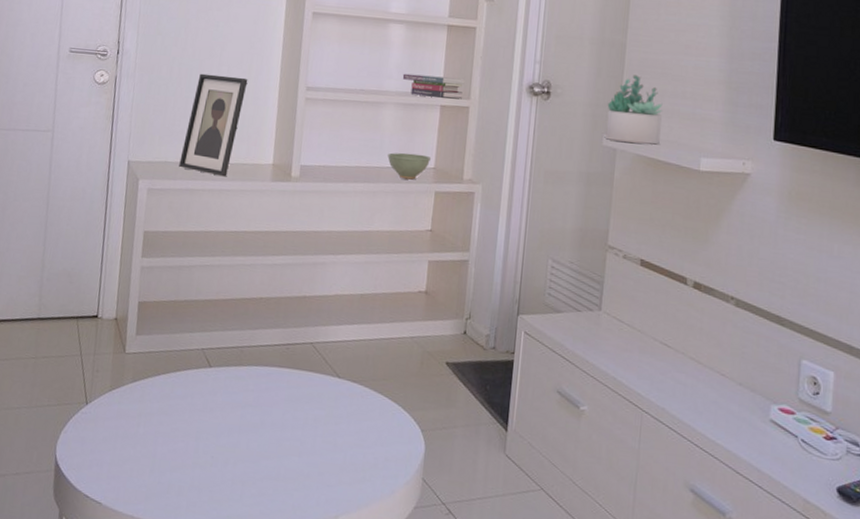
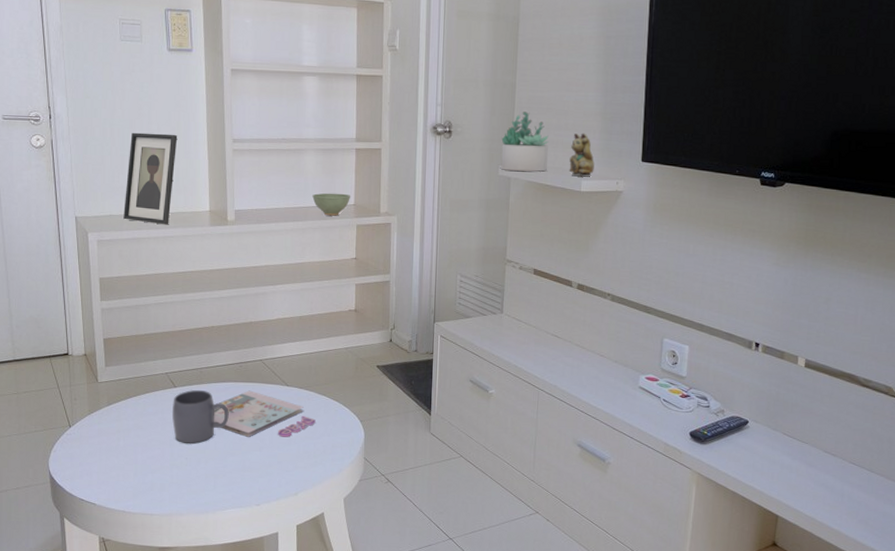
mug: none [202,372,269,439] -> present [171,389,229,444]
magazine: none [249,379,368,443] -> present [214,390,316,437]
books: present [402,73,465,99] -> none [319,121,376,142]
decorative figurine: none [685,103,717,155] -> present [569,133,595,177]

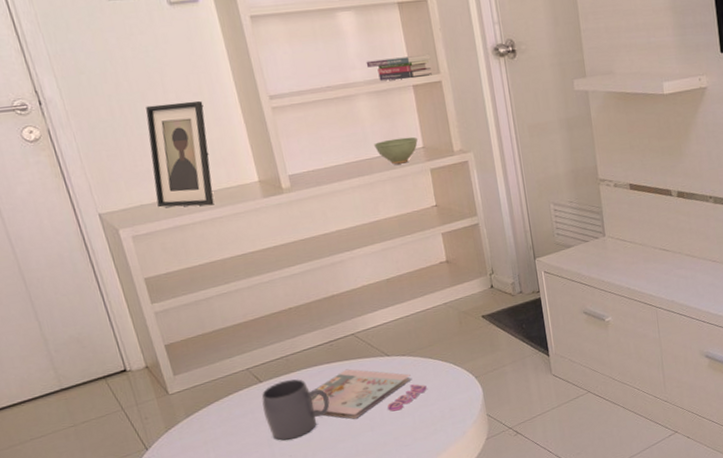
books: none [319,121,376,142] -> present [366,53,432,81]
succulent plant: present [501,111,549,172] -> none [570,17,625,84]
decorative figurine: present [569,133,595,177] -> none [645,31,674,80]

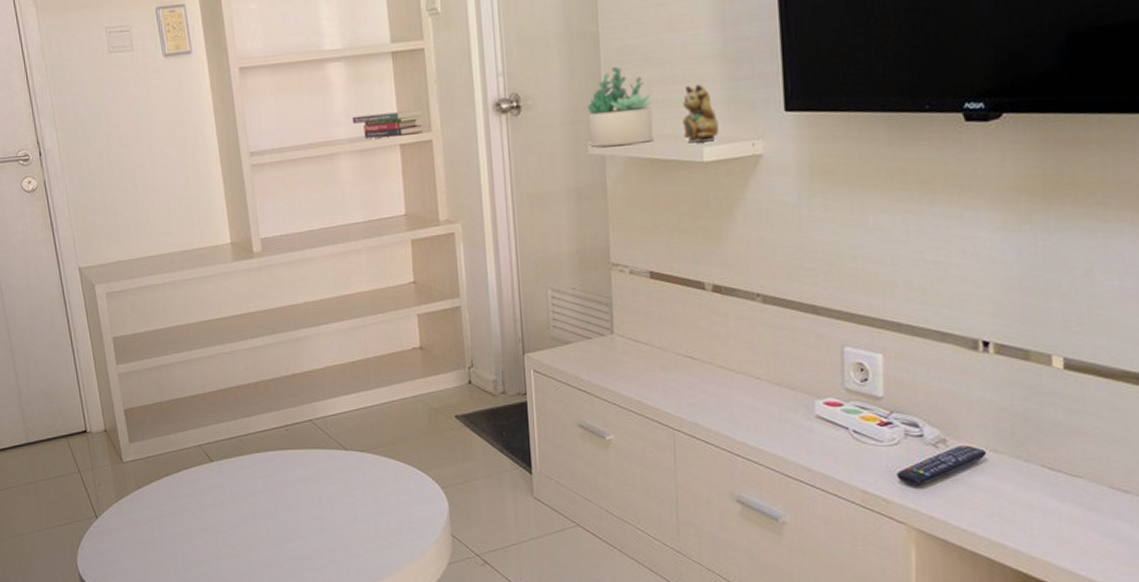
picture frame: present [146,100,214,208] -> none [131,155,186,266]
mug: present [261,379,330,441] -> none [210,462,279,531]
magazine: present [311,369,427,419] -> none [261,459,385,517]
bowl: present [374,137,418,165] -> none [352,202,401,233]
succulent plant: none [570,17,625,84] -> present [587,67,653,147]
decorative figurine: none [645,31,674,80] -> present [682,83,719,143]

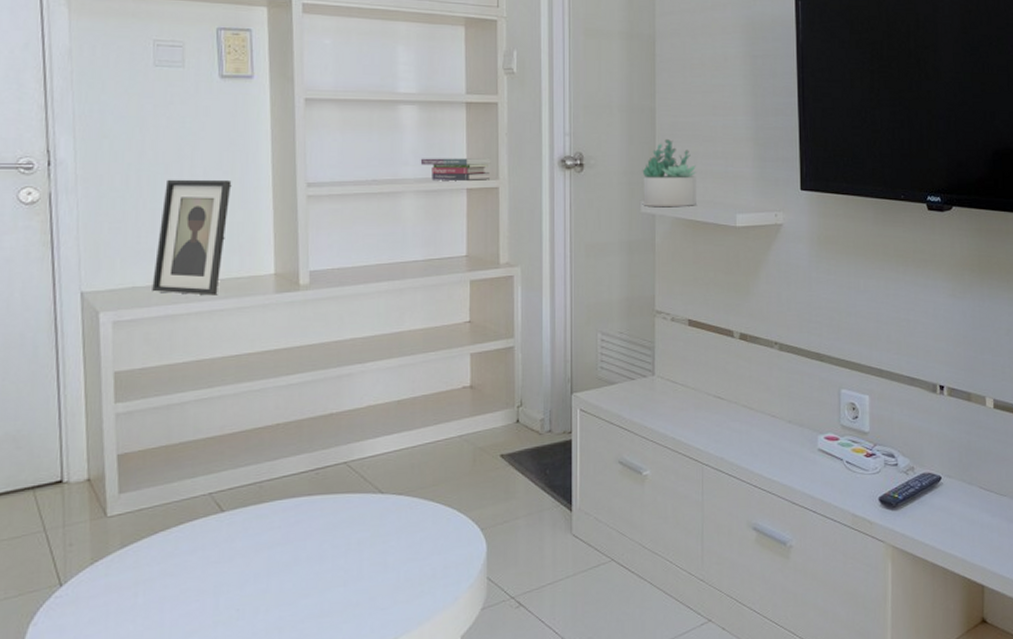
picture frame: none [131,155,186,266] -> present [152,179,232,296]
decorative figurine: present [682,83,719,143] -> none [721,161,749,210]

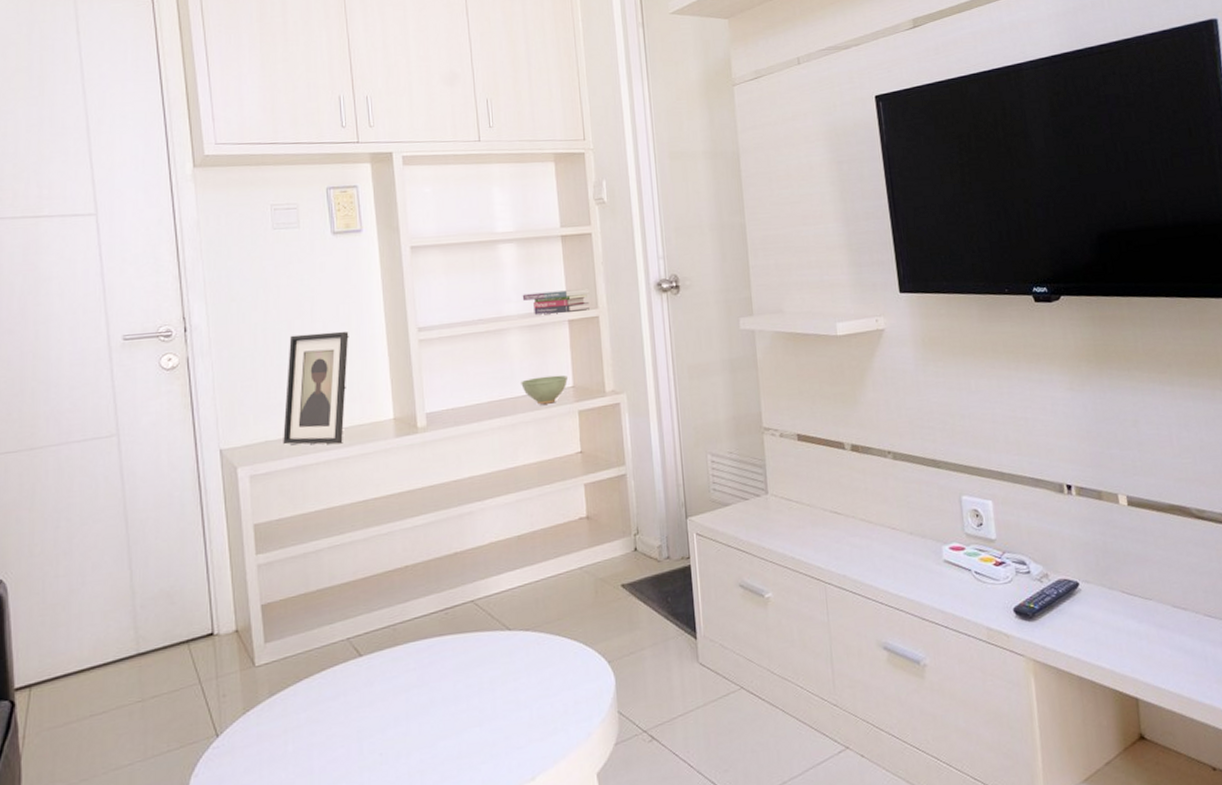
bowl: none [412,243,463,271] -> present [521,375,569,405]
succulent plant: present [642,139,696,208] -> none [737,253,795,323]

